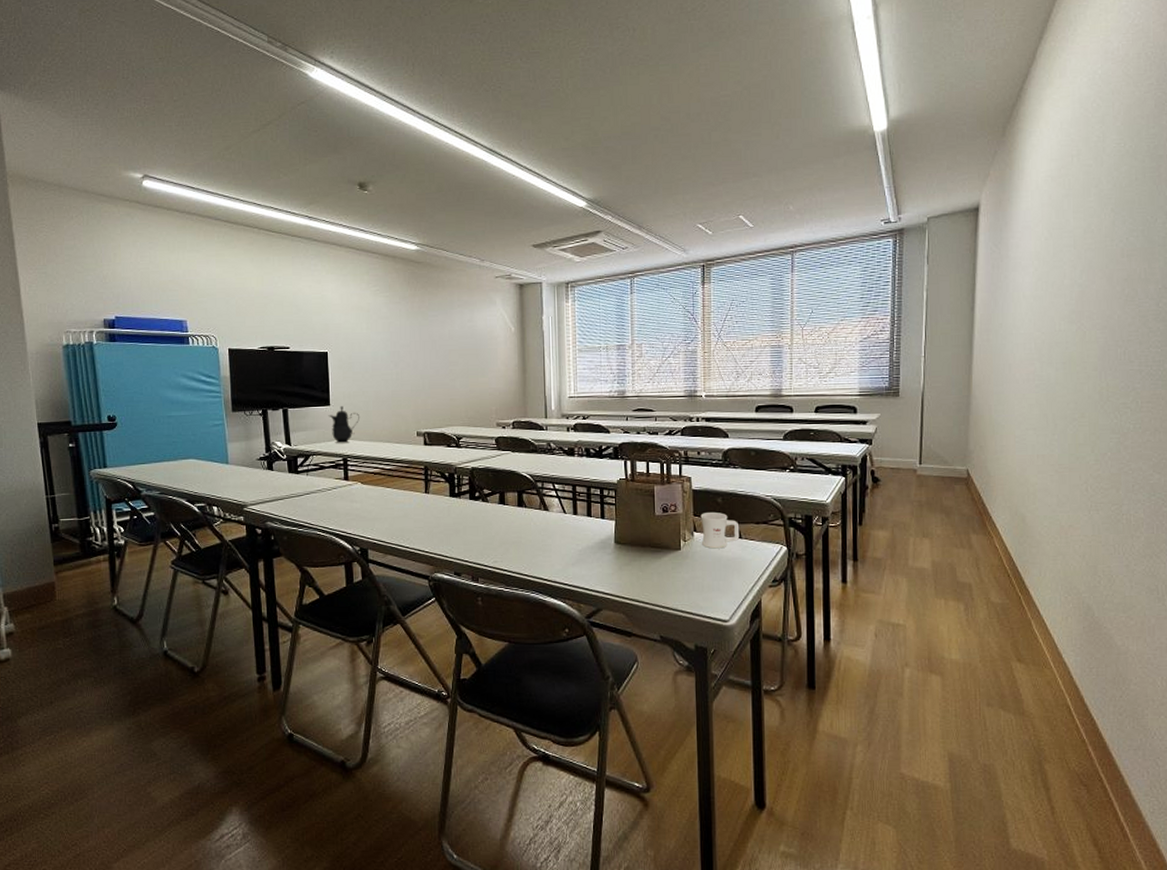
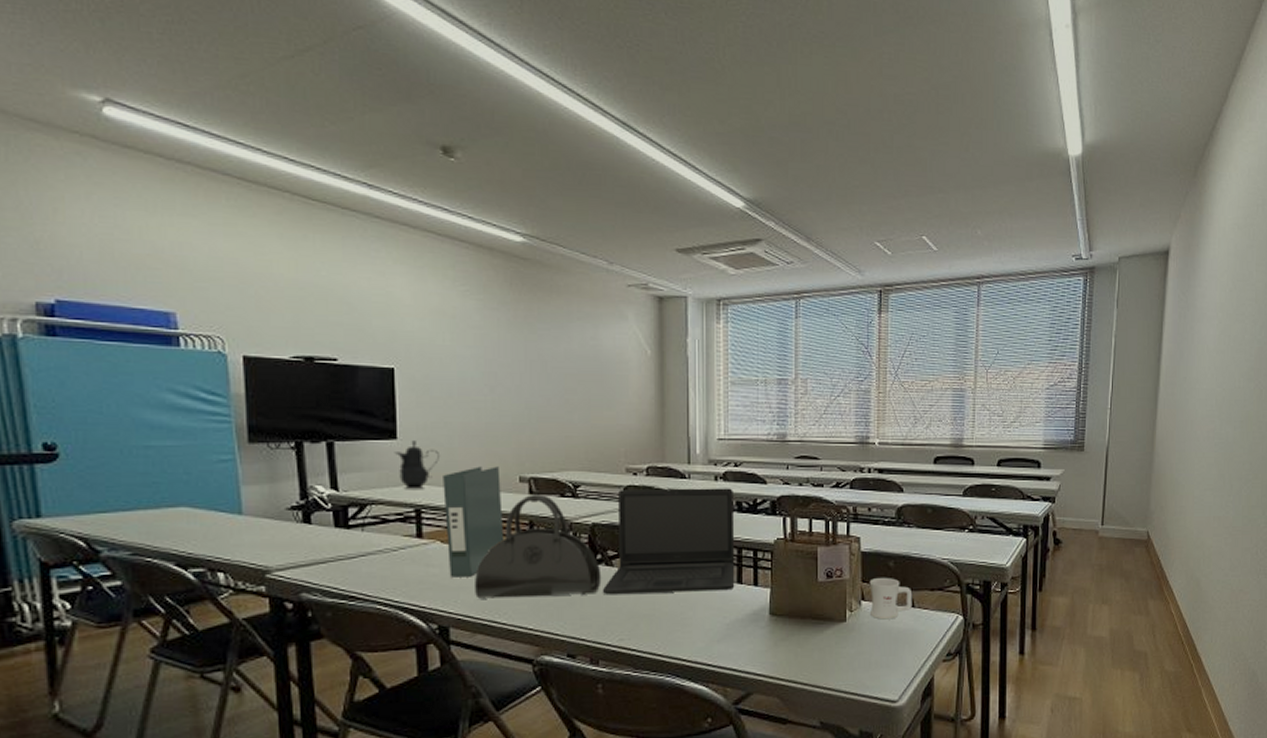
binder: none [362,424,407,511] -> present [443,466,505,577]
handbag: none [386,445,480,527] -> present [475,495,602,599]
laptop: none [481,437,586,526] -> present [603,488,735,595]

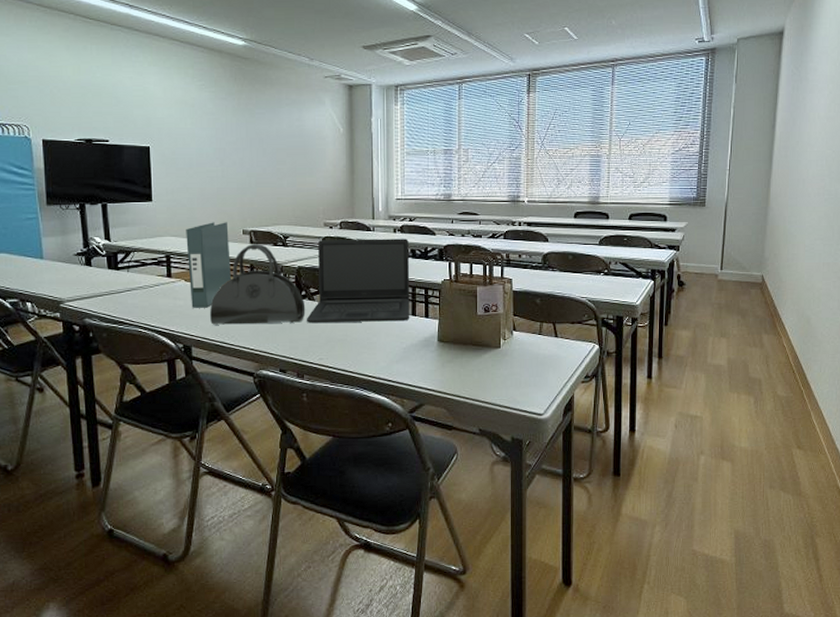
coffeepot: present [394,440,441,490] -> none [150,202,184,241]
mug: present [869,577,913,620] -> none [520,312,556,347]

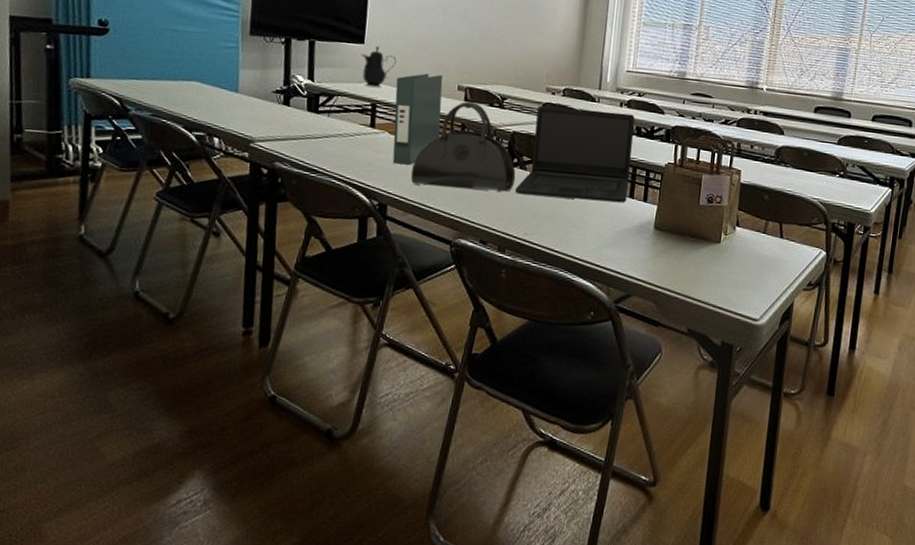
coffeepot: none [150,202,184,241] -> present [360,46,397,88]

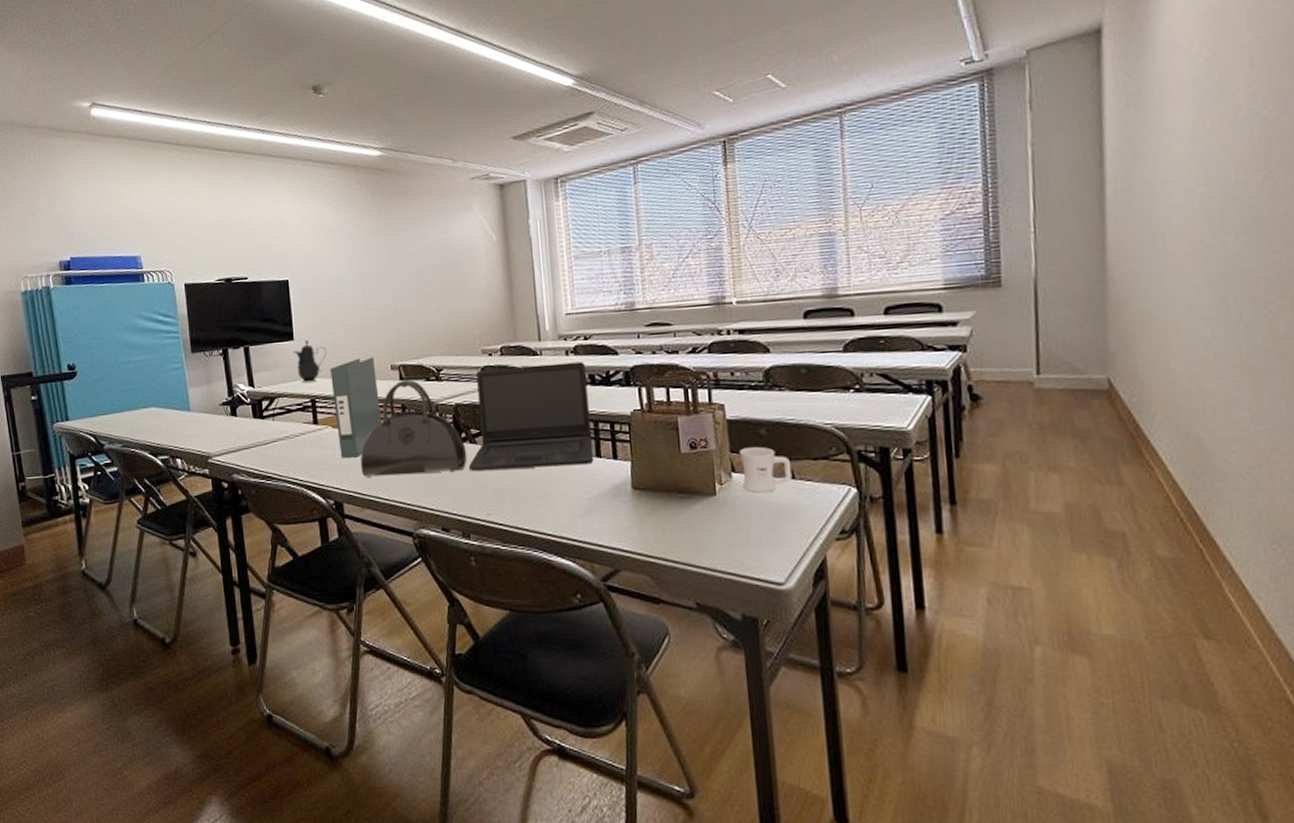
mug: none [743,208,783,247] -> present [739,446,793,493]

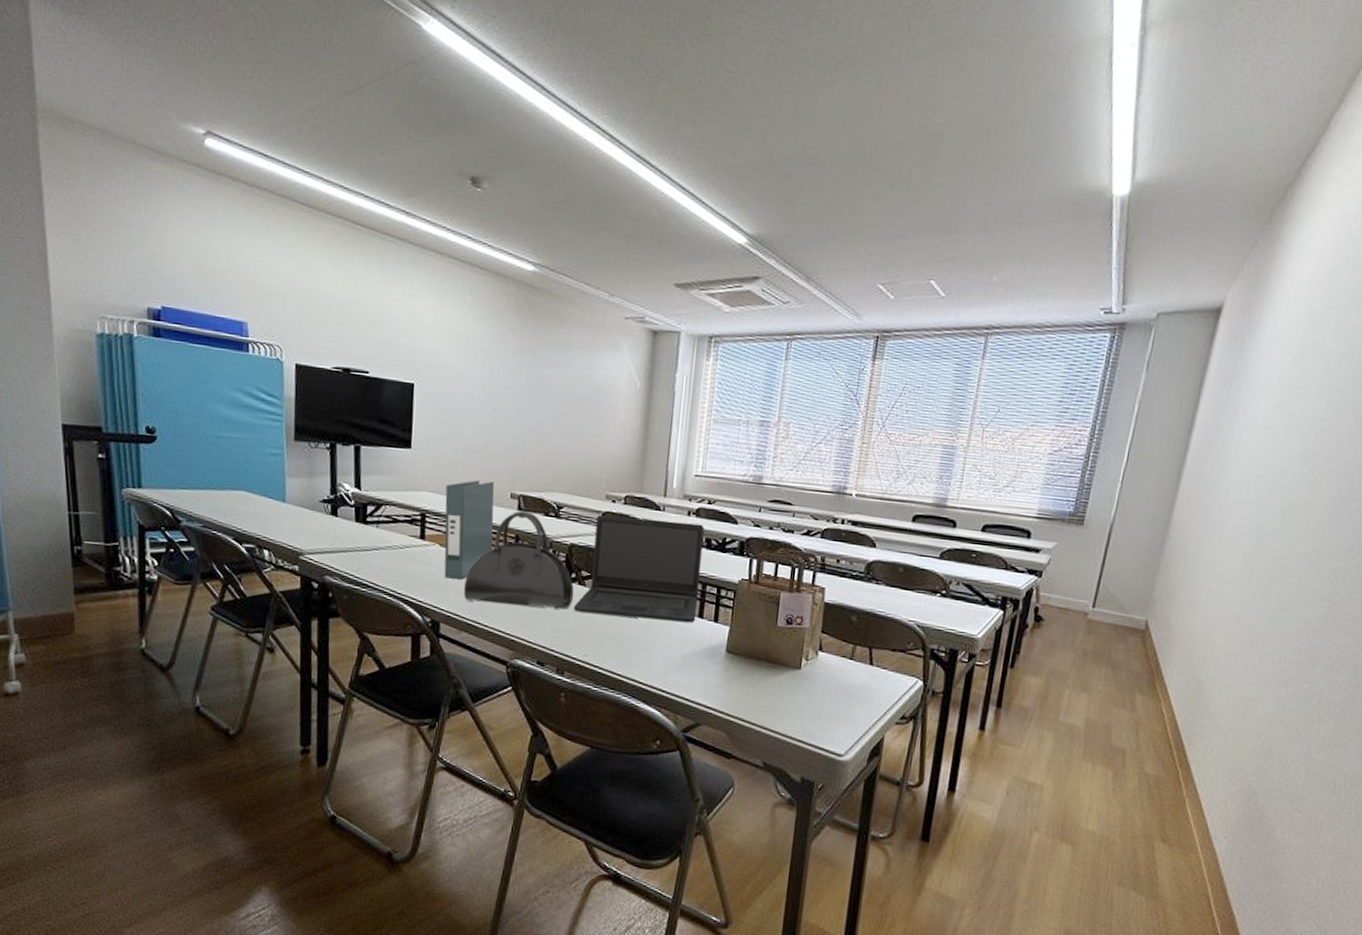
coffeepot: present [292,340,328,384] -> none [408,451,446,497]
mug: present [739,446,793,493] -> none [826,630,873,674]

